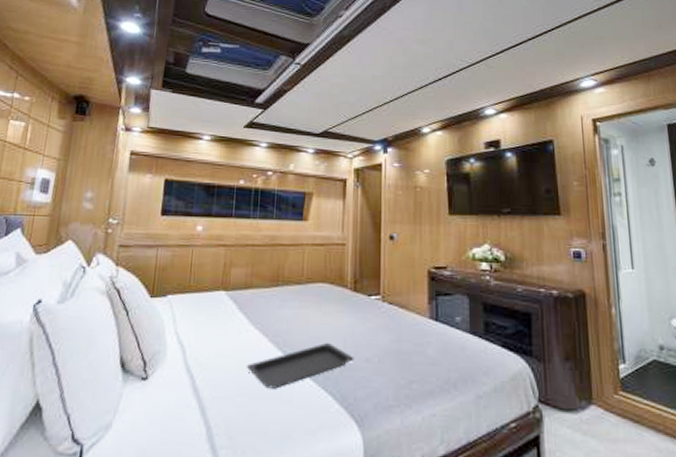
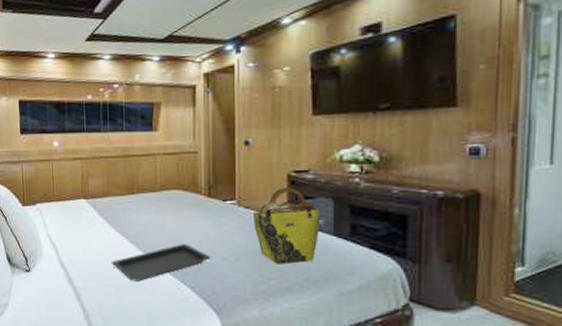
tote bag: none [396,283,457,365] -> present [252,188,319,265]

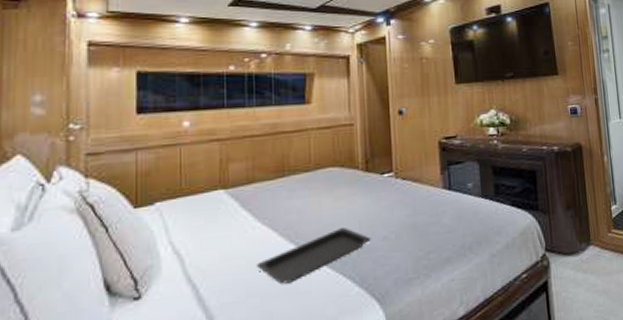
tote bag: present [252,188,319,265] -> none [409,154,470,235]

